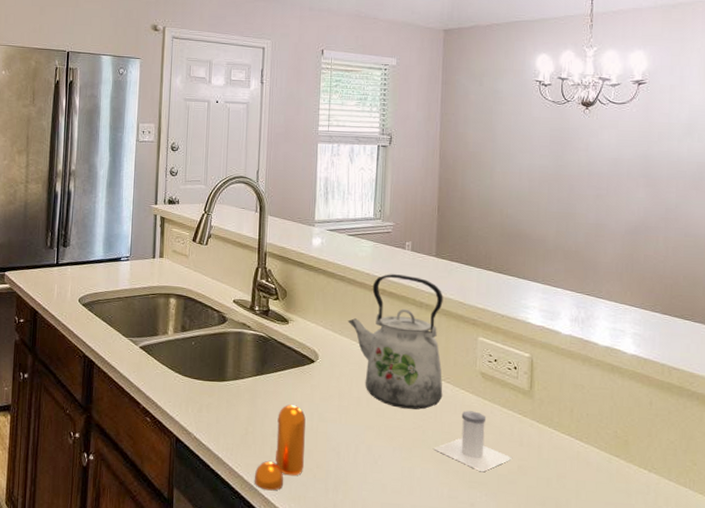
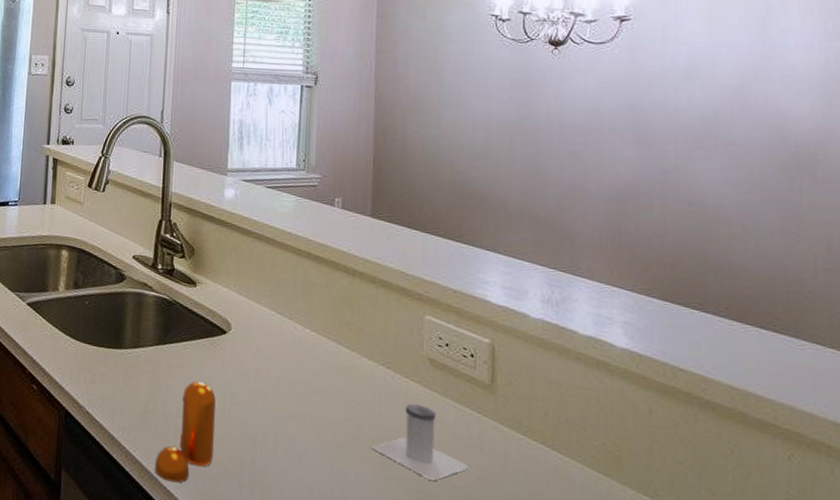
kettle: present [347,274,443,410] -> none [265,234,382,399]

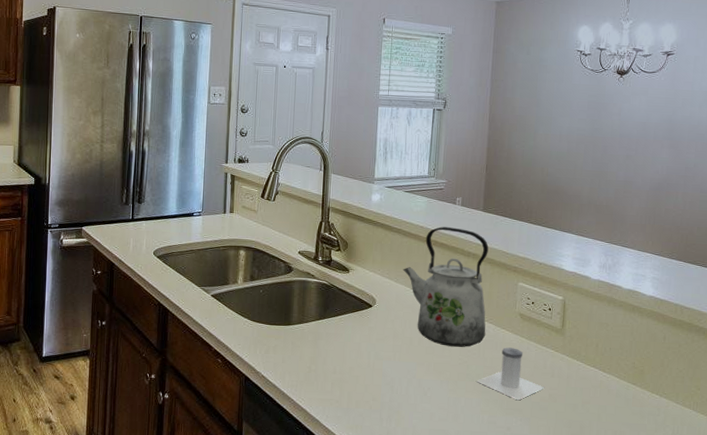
pepper shaker: present [154,381,216,483] -> none [316,345,363,422]
kettle: none [265,234,382,399] -> present [402,227,489,347]

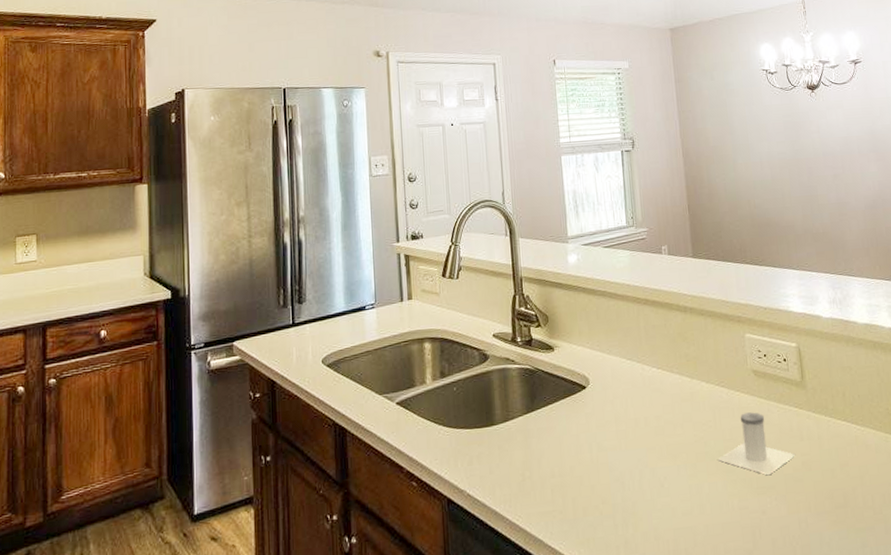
kettle: present [402,227,489,347] -> none [614,280,720,423]

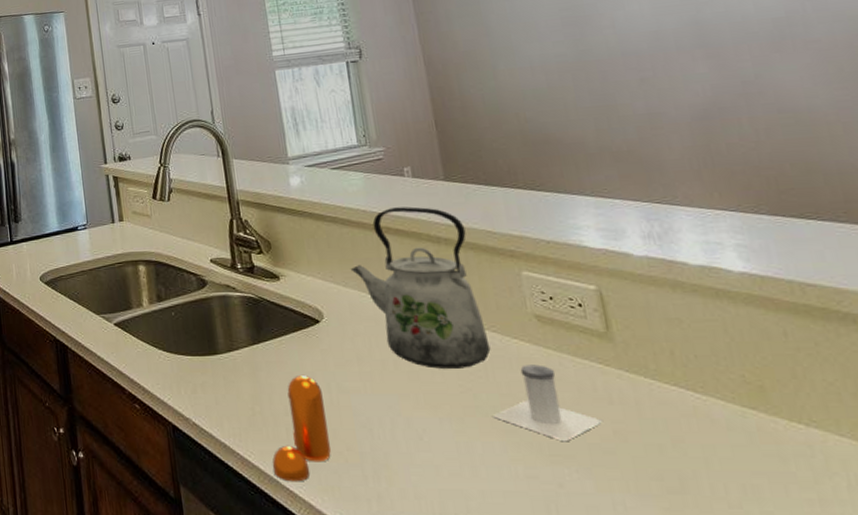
pepper shaker: none [537,438,589,540] -> present [272,376,331,482]
kettle: none [614,280,720,423] -> present [350,206,491,369]

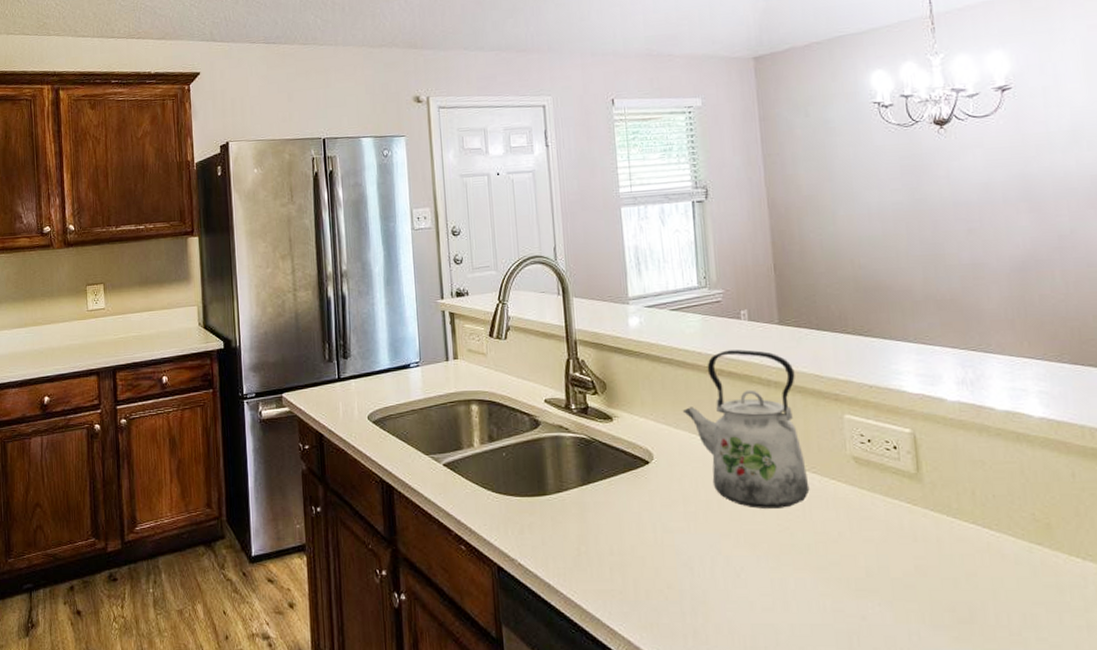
pepper shaker: present [272,376,331,482] -> none [594,516,652,620]
salt shaker: present [492,364,604,442] -> none [806,504,907,578]

